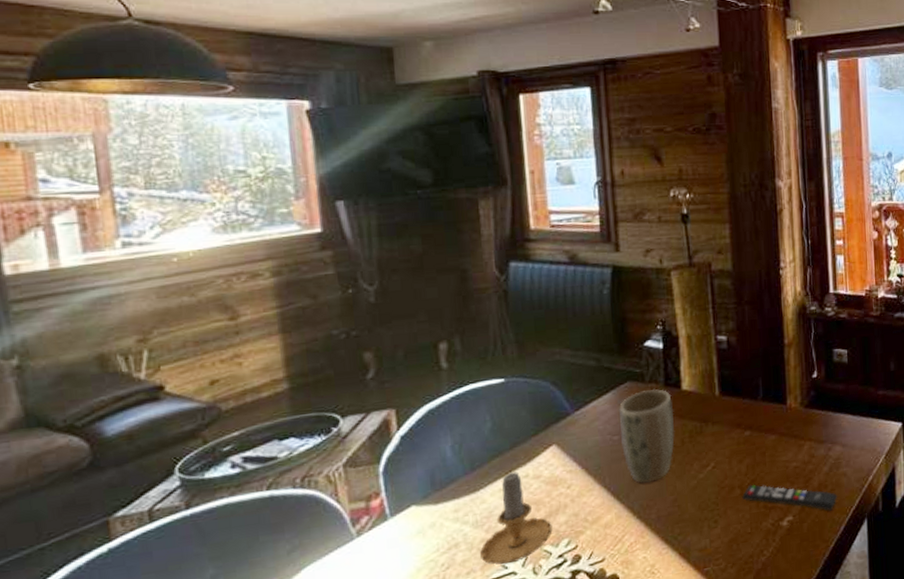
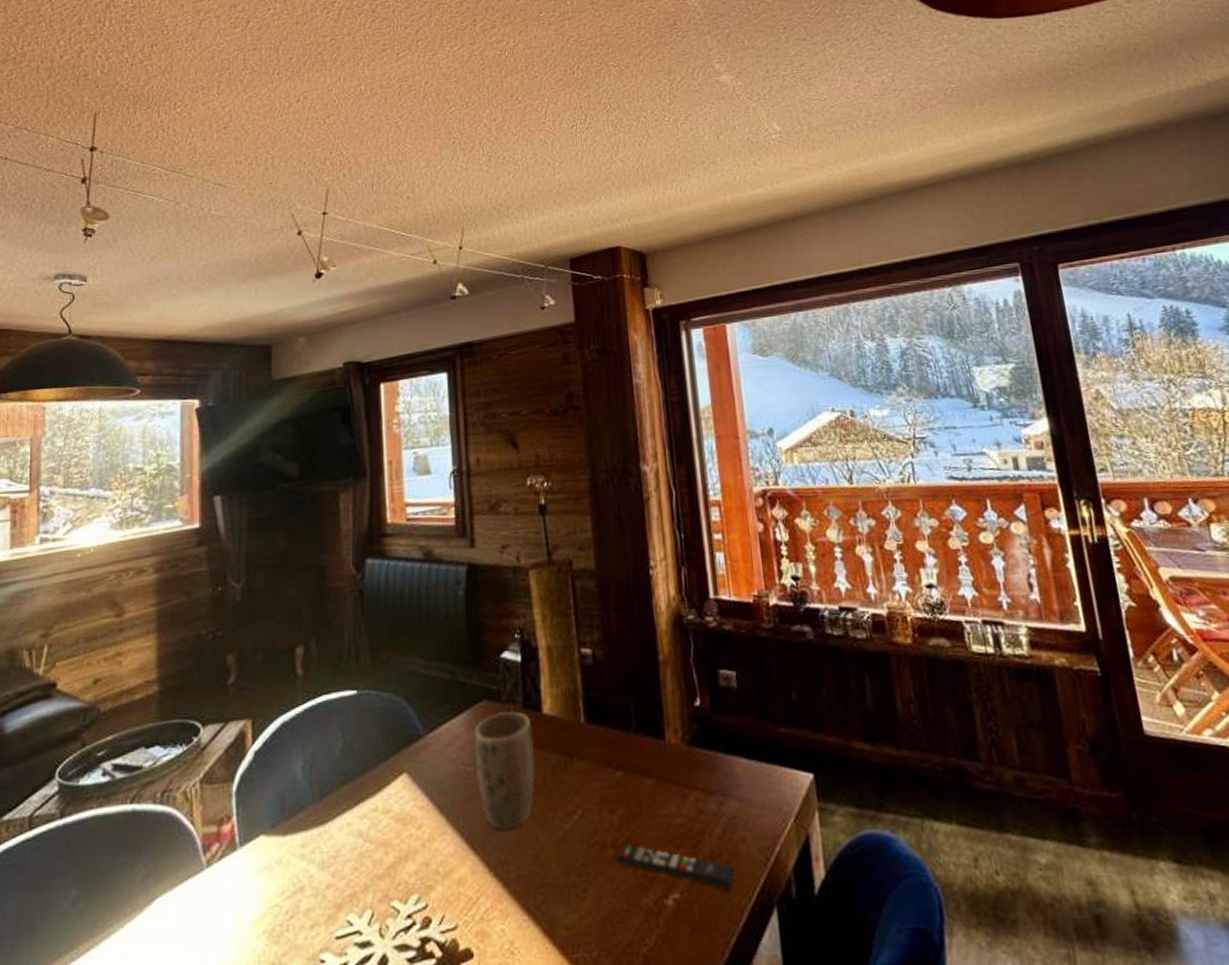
candle: present [479,471,553,565] -> none [324,802,401,920]

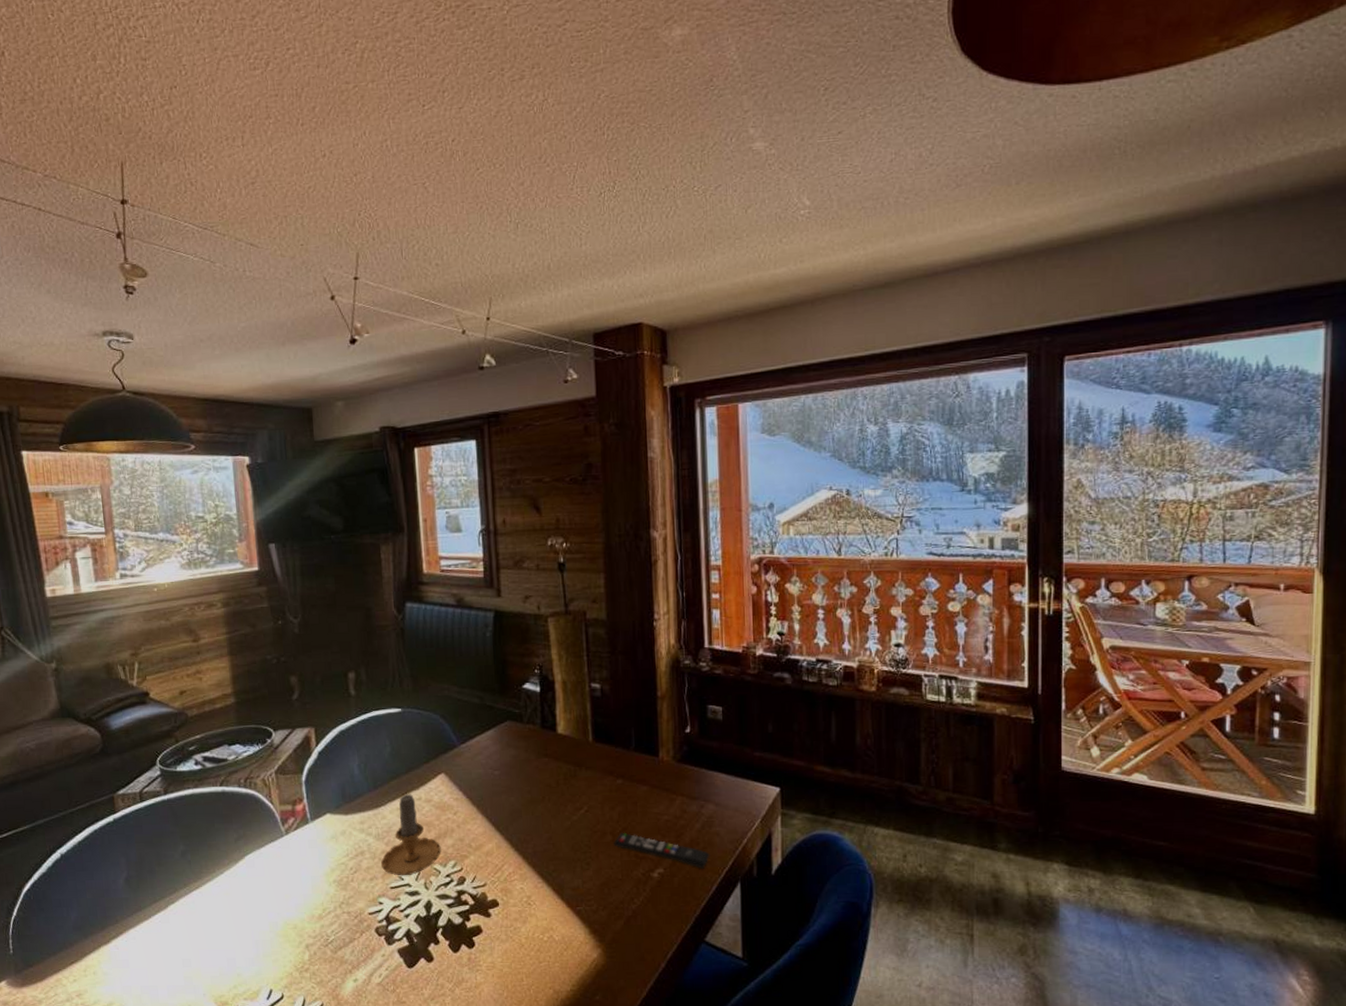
candle: none [324,802,401,920] -> present [380,793,441,876]
plant pot: present [473,710,536,831] -> none [499,729,551,819]

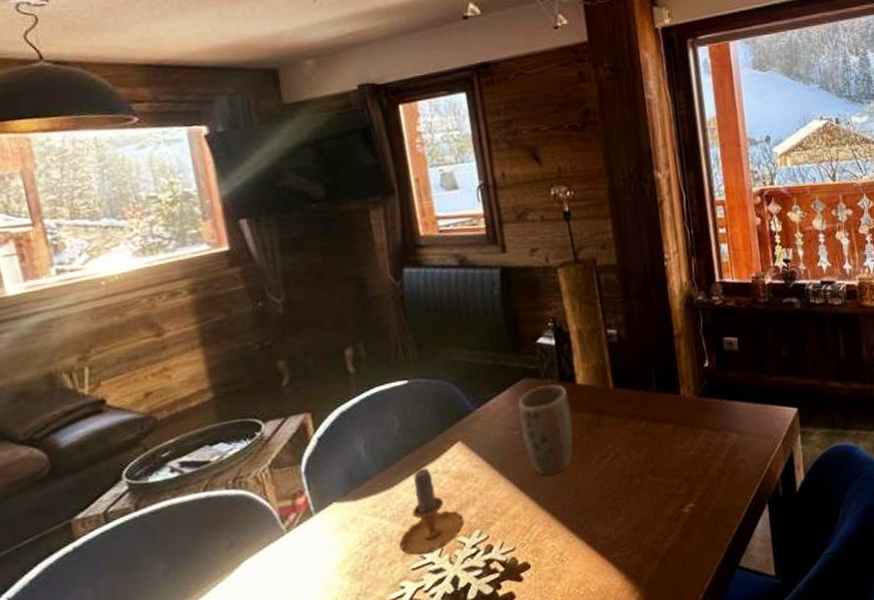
plant pot: none [499,729,551,819] -> present [517,384,574,476]
remote control: present [614,832,710,869] -> none [643,473,738,497]

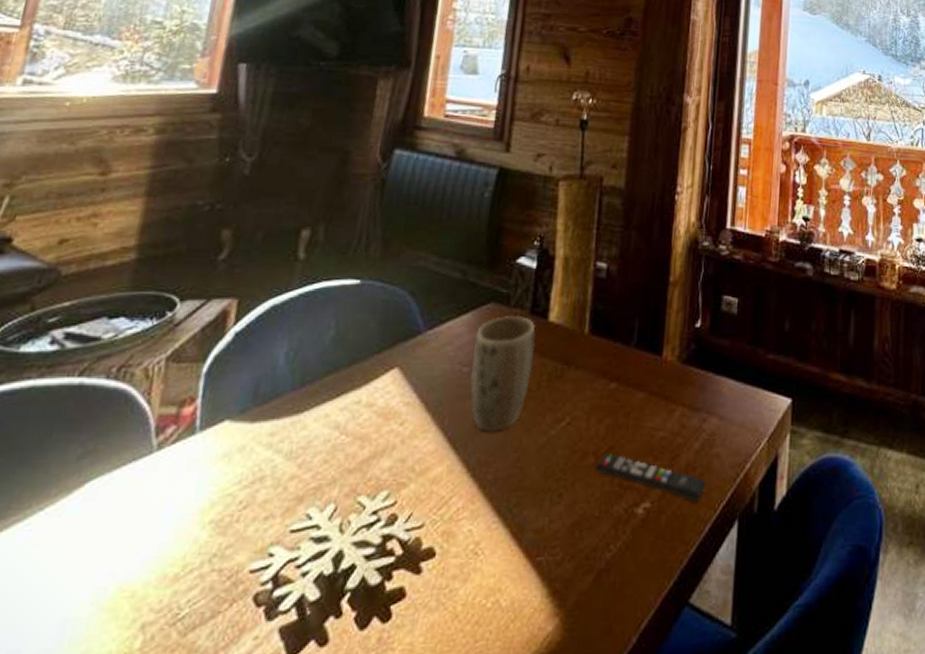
candle: present [398,468,465,556] -> none [284,394,374,514]
remote control: none [643,473,738,497] -> present [595,452,707,503]

